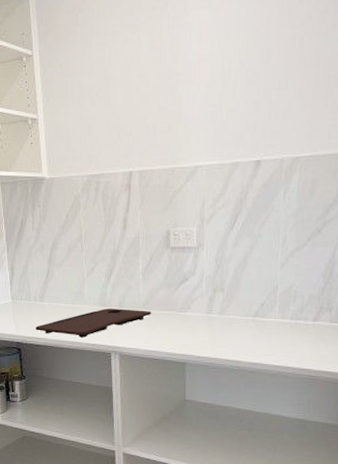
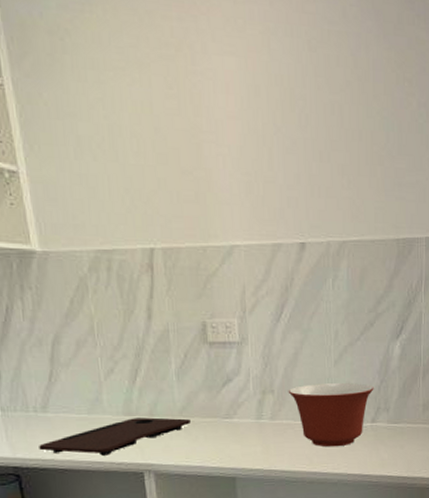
mixing bowl: none [236,284,318,342] -> present [288,383,374,447]

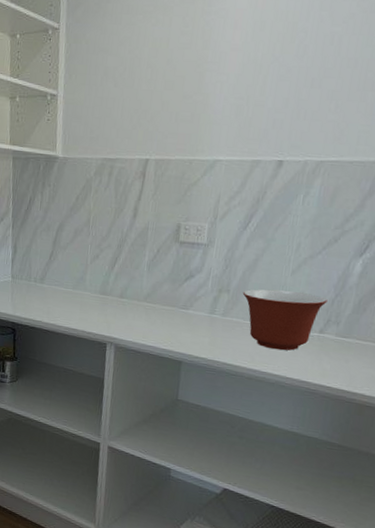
cutting board: present [39,417,190,456] -> none [33,297,152,325]

